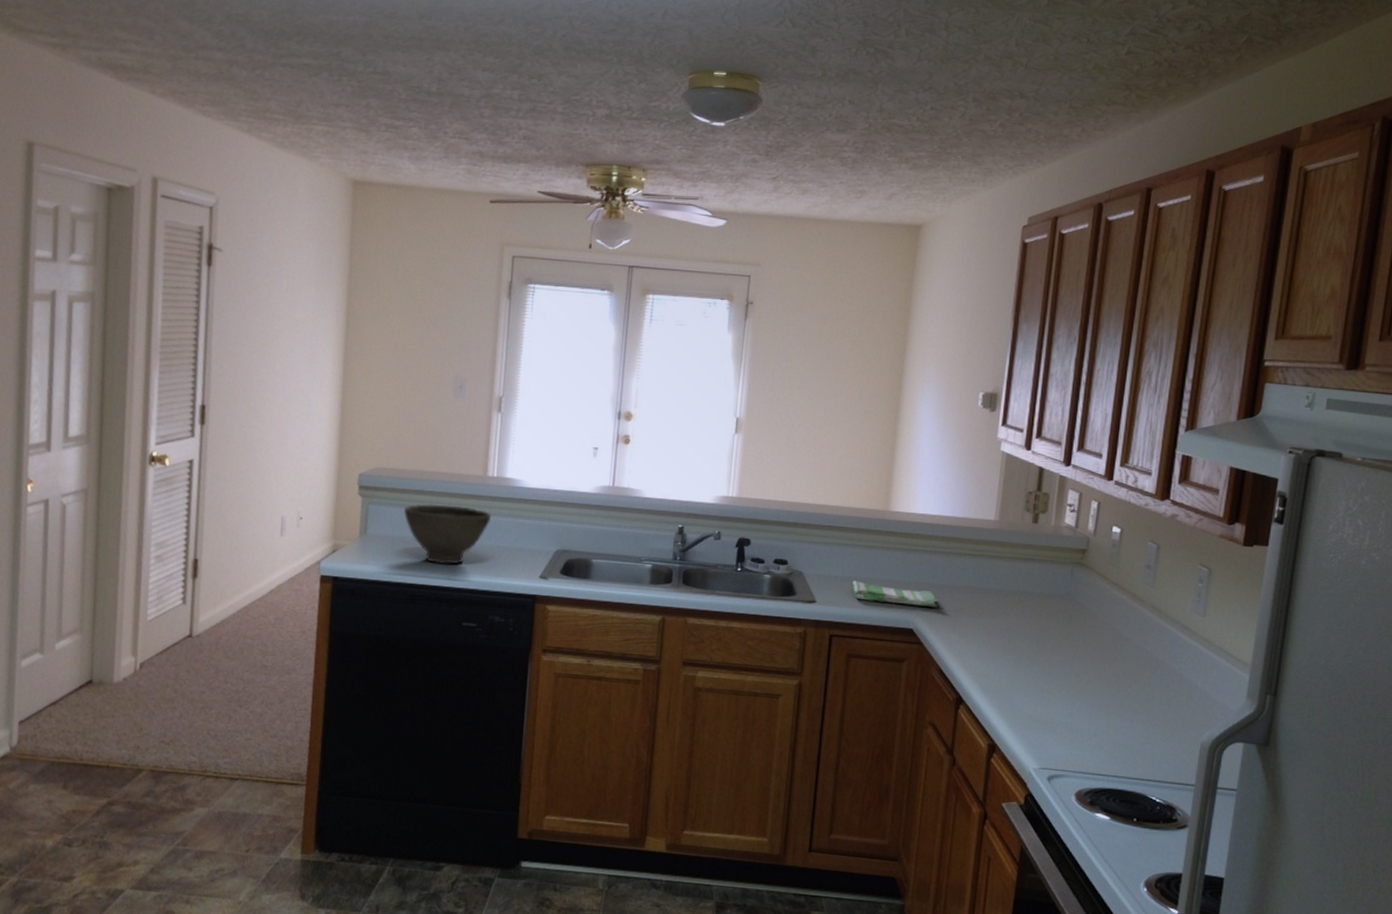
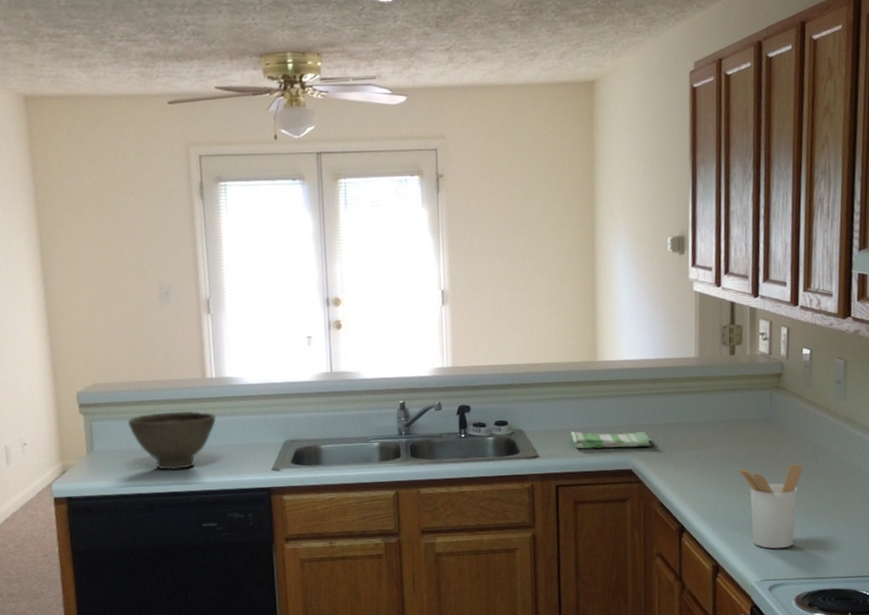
utensil holder: none [1028,644,1099,737] -> present [738,464,803,549]

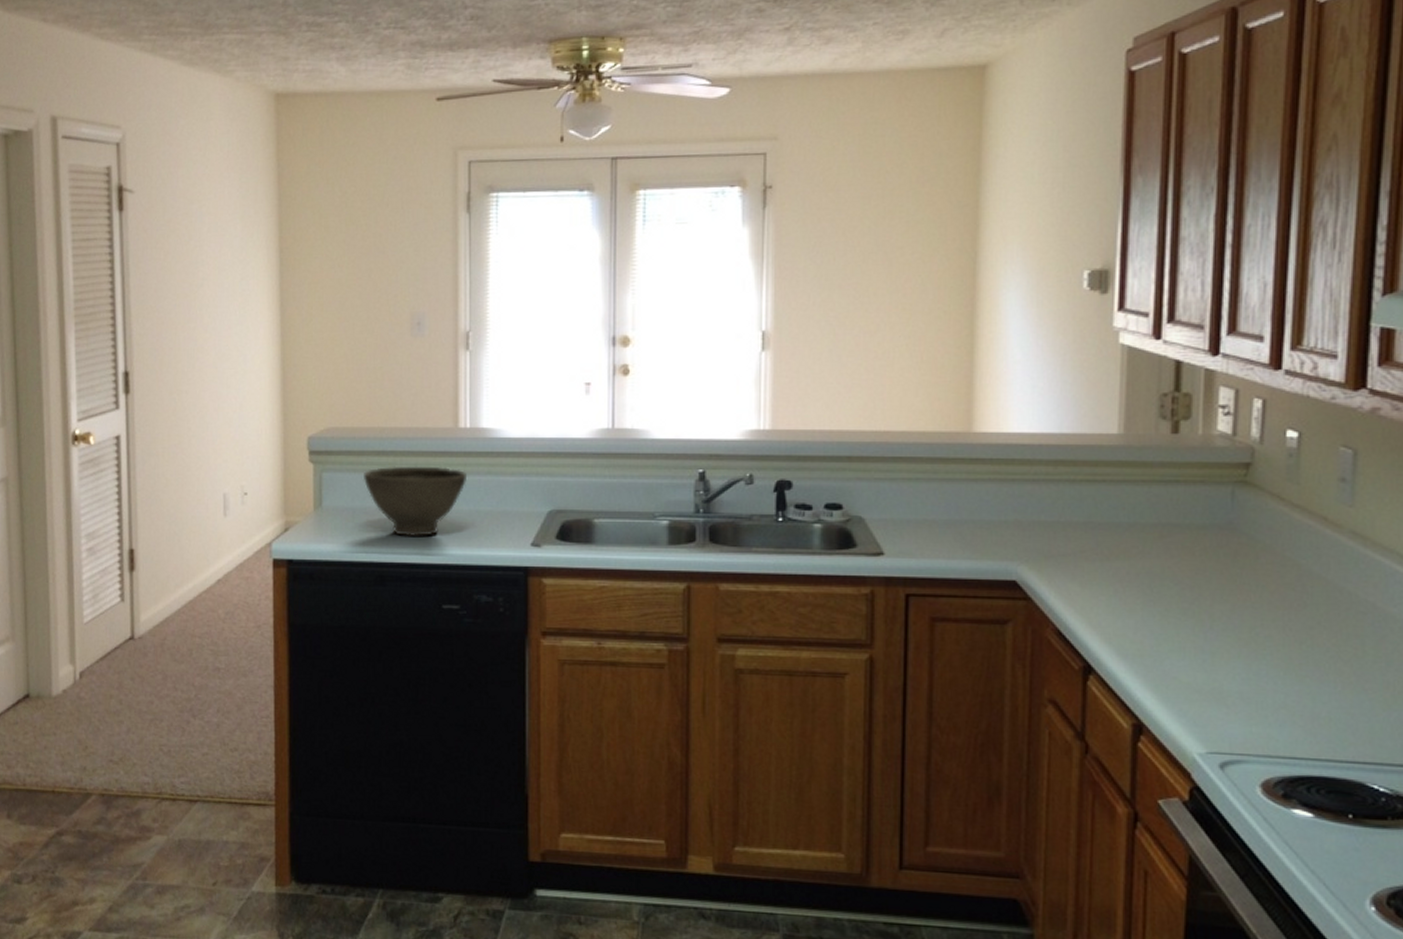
dish towel: present [570,431,653,449] -> none [929,524,1049,551]
utensil holder: present [738,464,803,549] -> none [1178,591,1280,711]

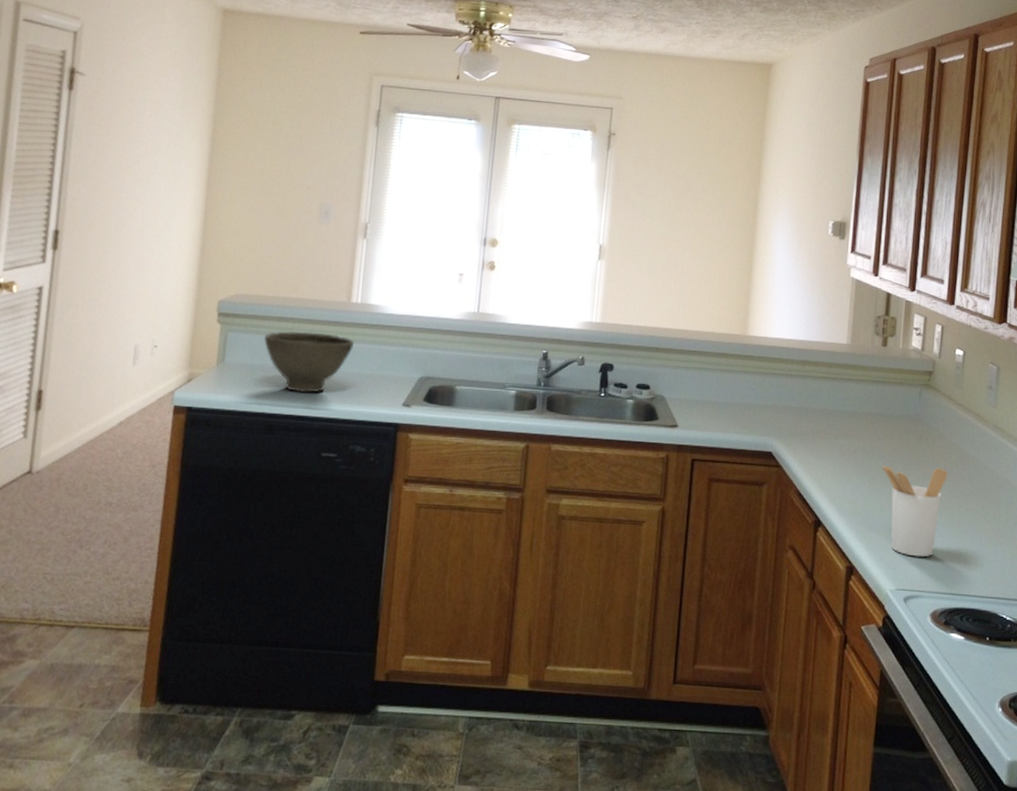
utensil holder: none [1178,591,1280,711] -> present [881,465,948,557]

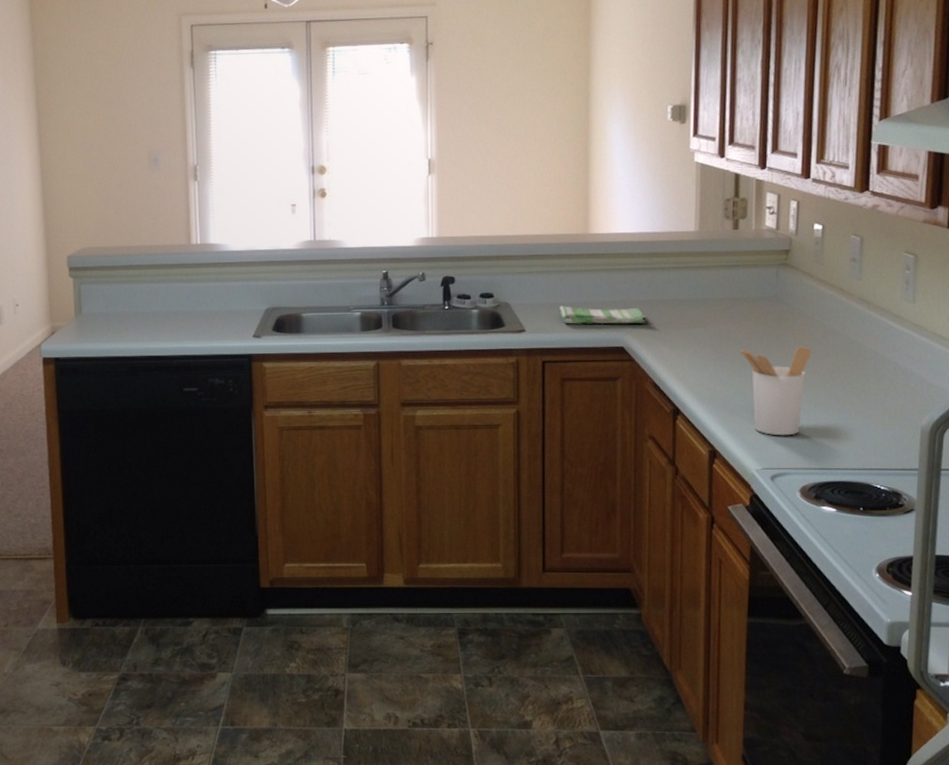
bowl: present [264,330,355,394] -> none [115,276,200,335]
dish towel: none [712,404,796,430] -> present [558,306,647,324]

